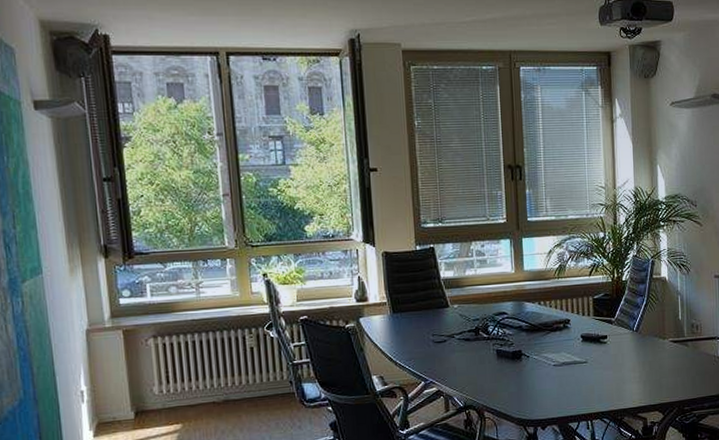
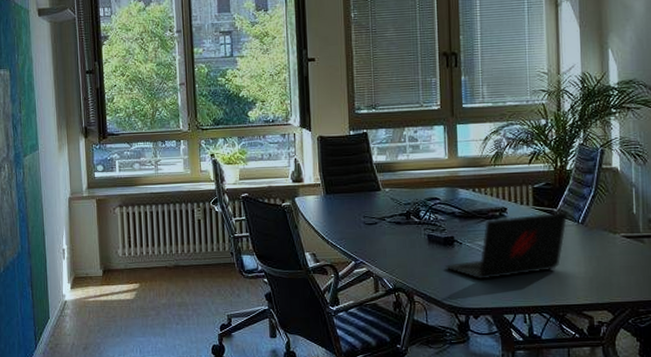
laptop: none [513,321,624,391] -> present [444,212,568,280]

